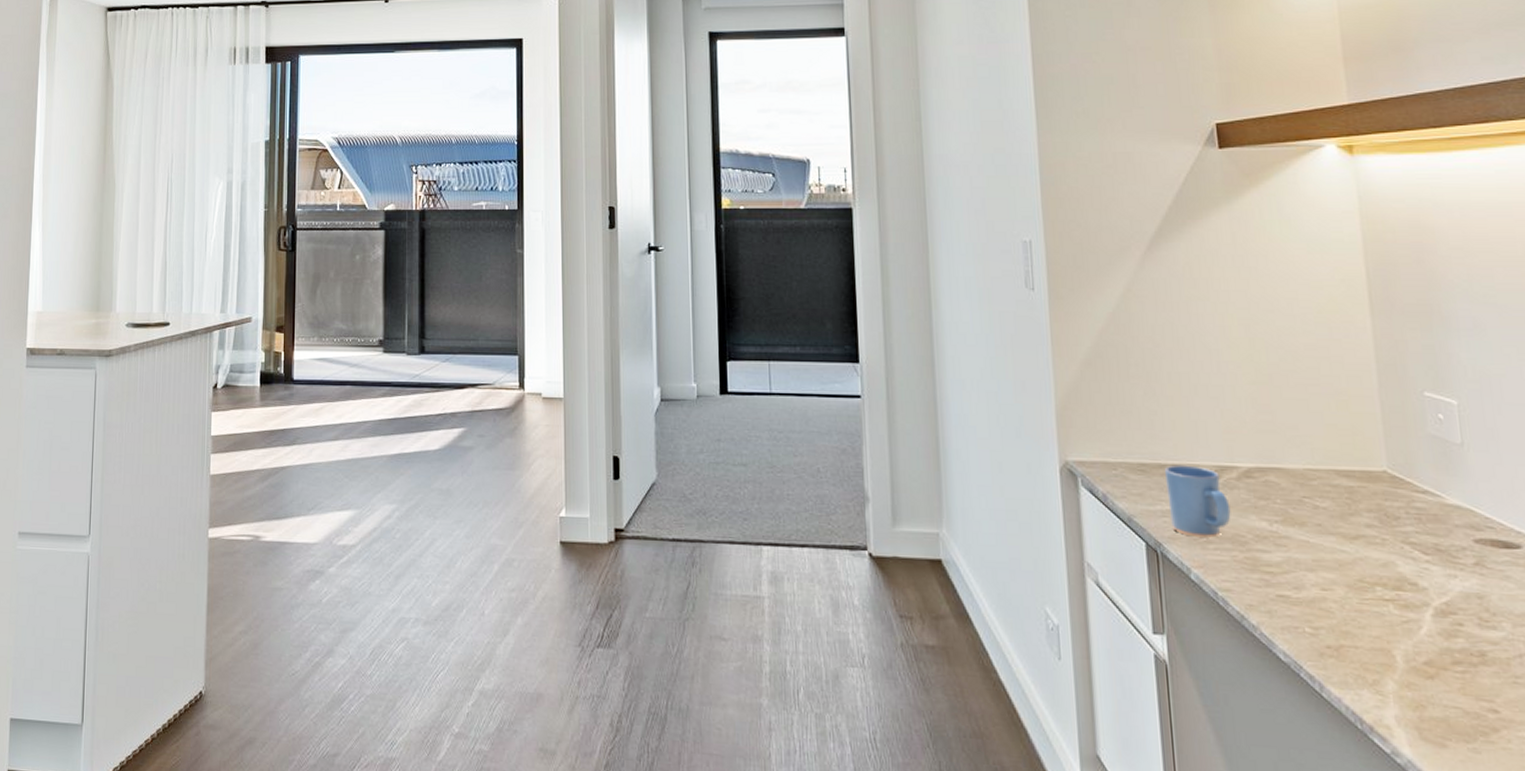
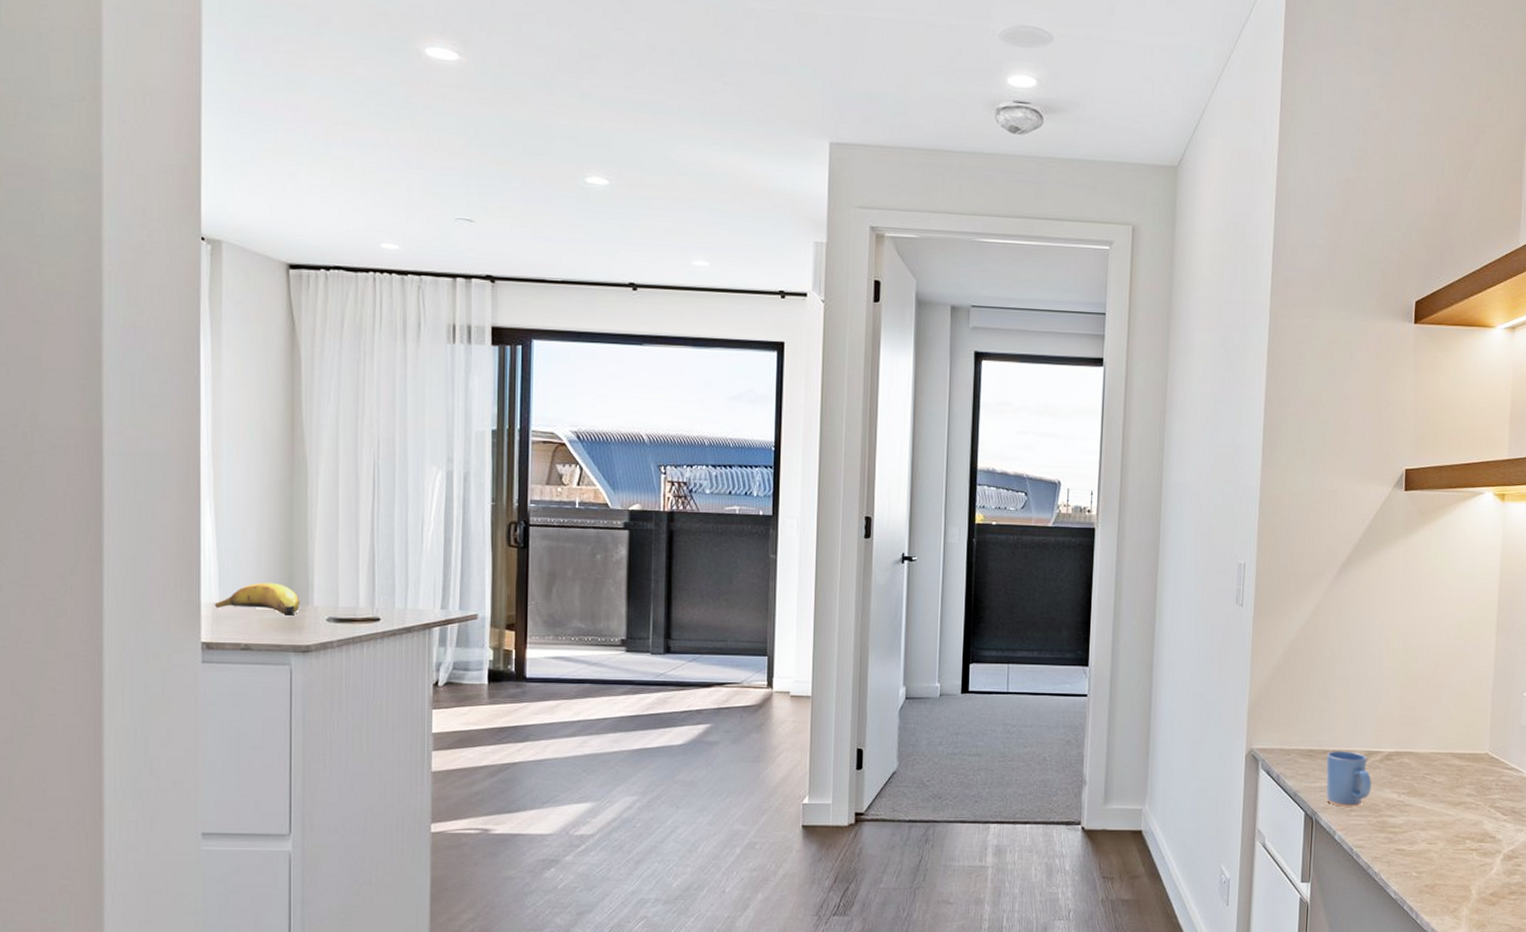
fruit: none [38,292,105,322] -> present [214,583,300,615]

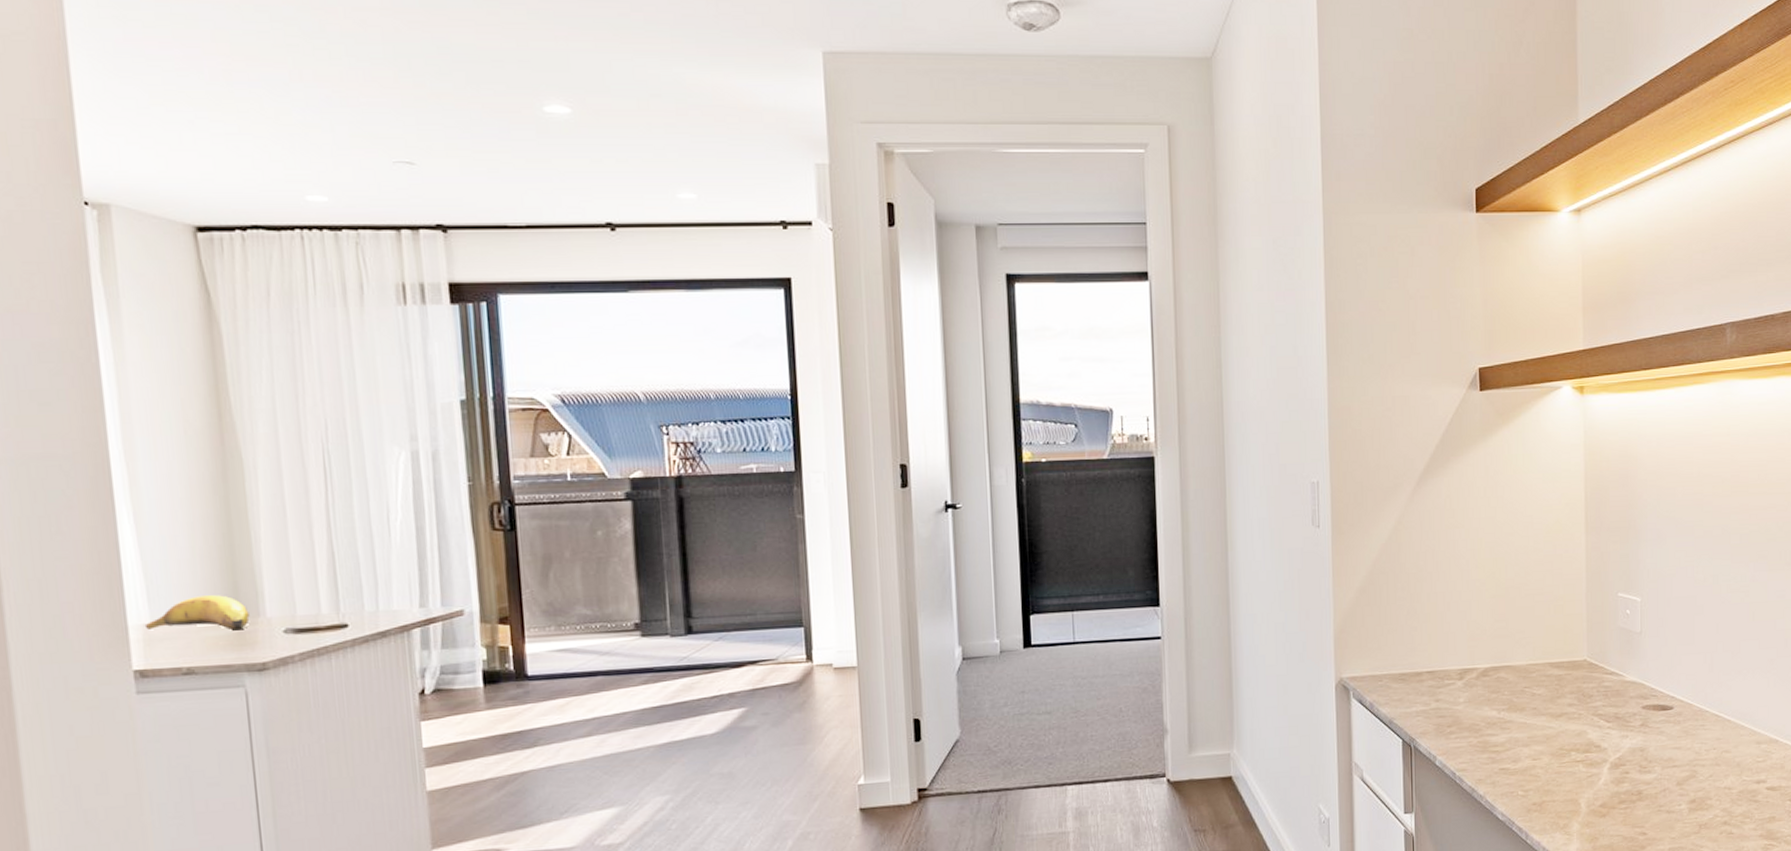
mug: present [1326,750,1372,807] -> none [1420,671,1470,730]

